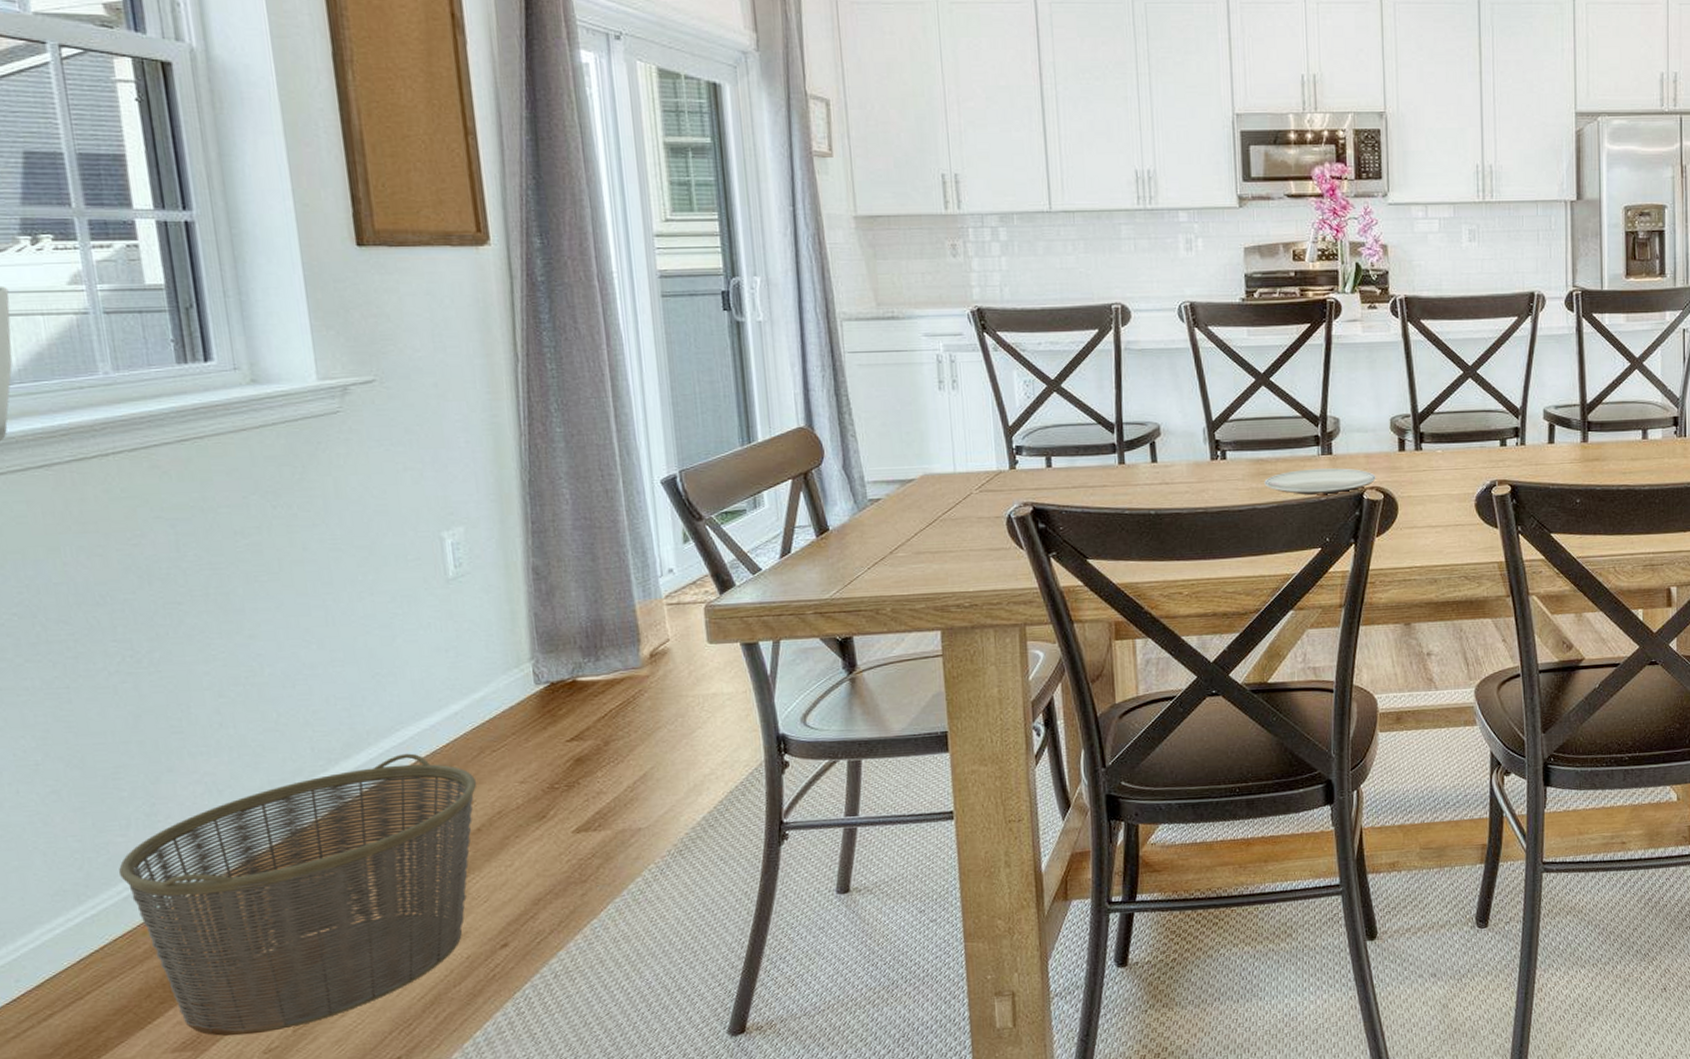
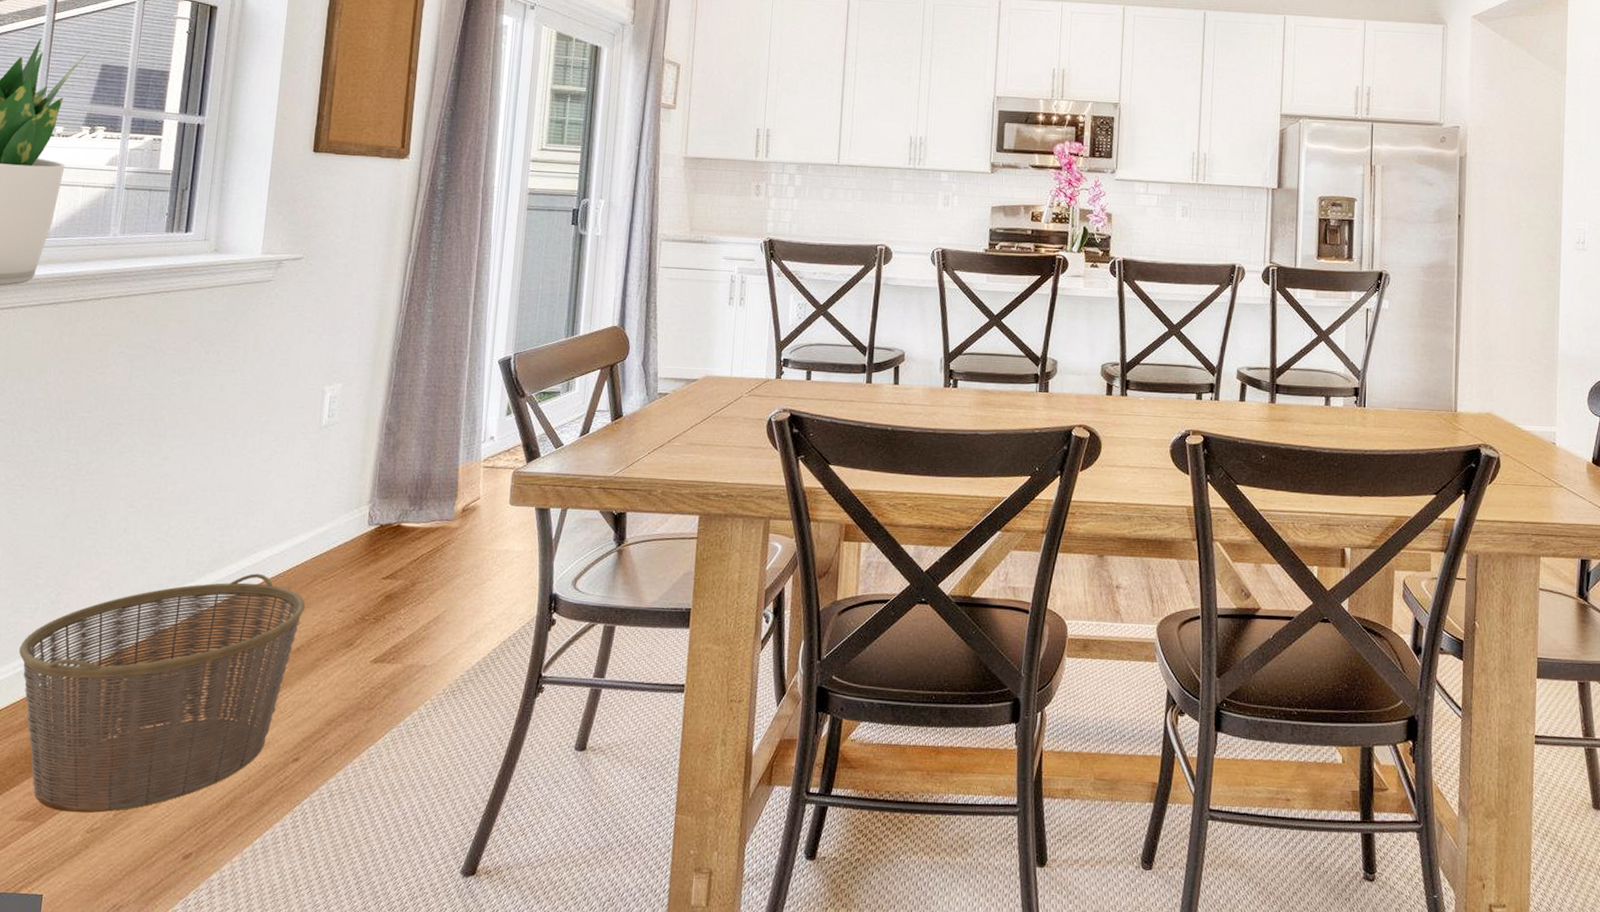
plate: present [1264,468,1376,496] -> none [987,403,1085,429]

